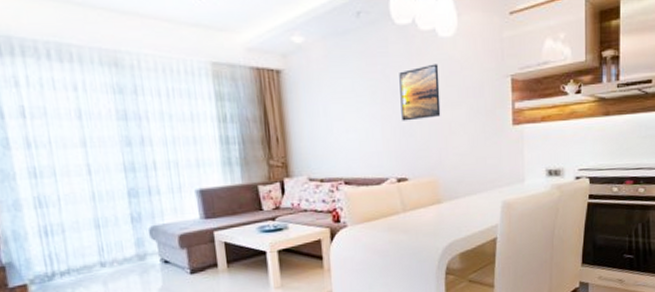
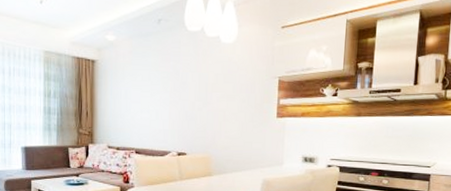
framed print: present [399,64,441,121] -> none [186,63,220,107]

